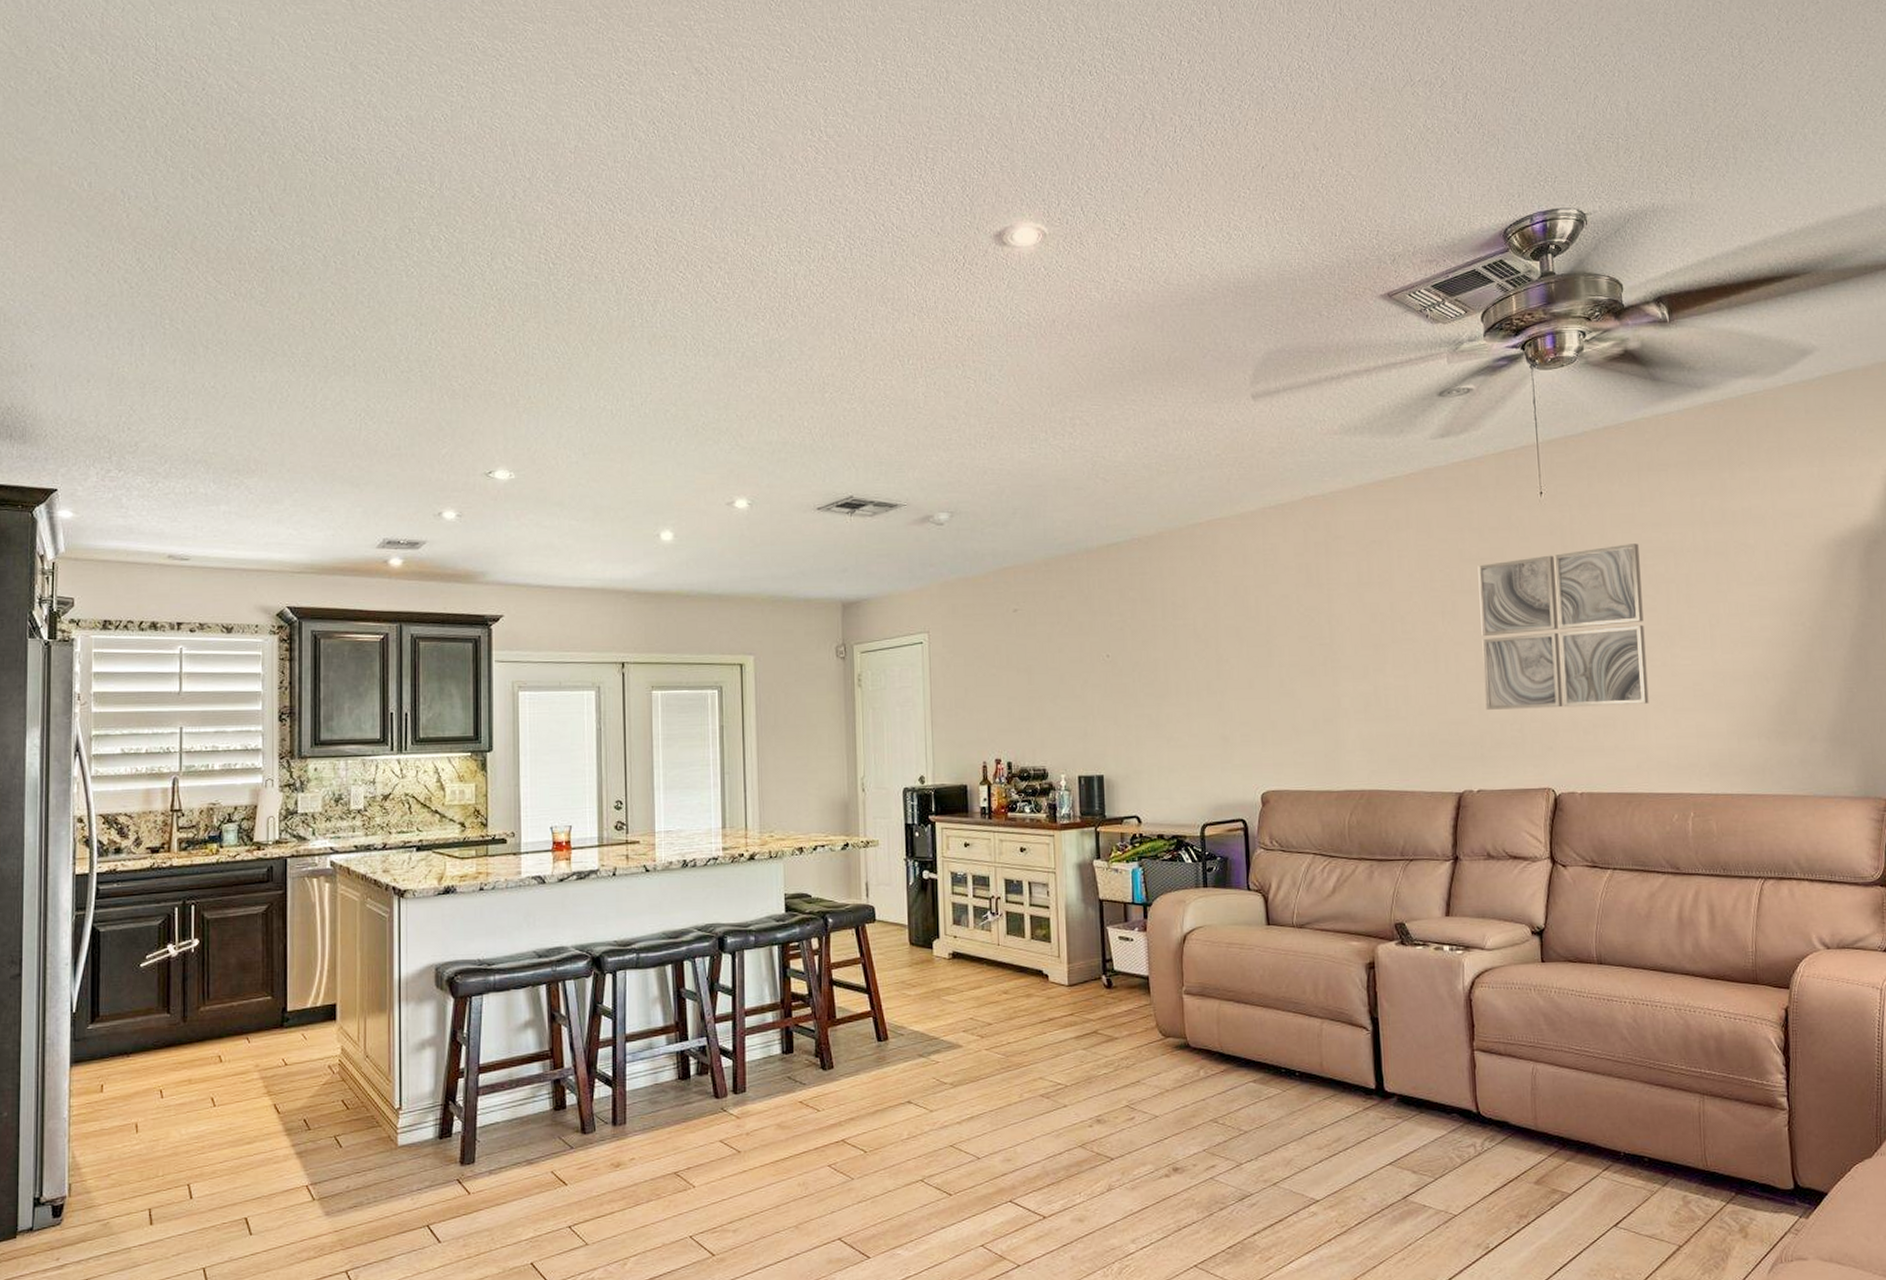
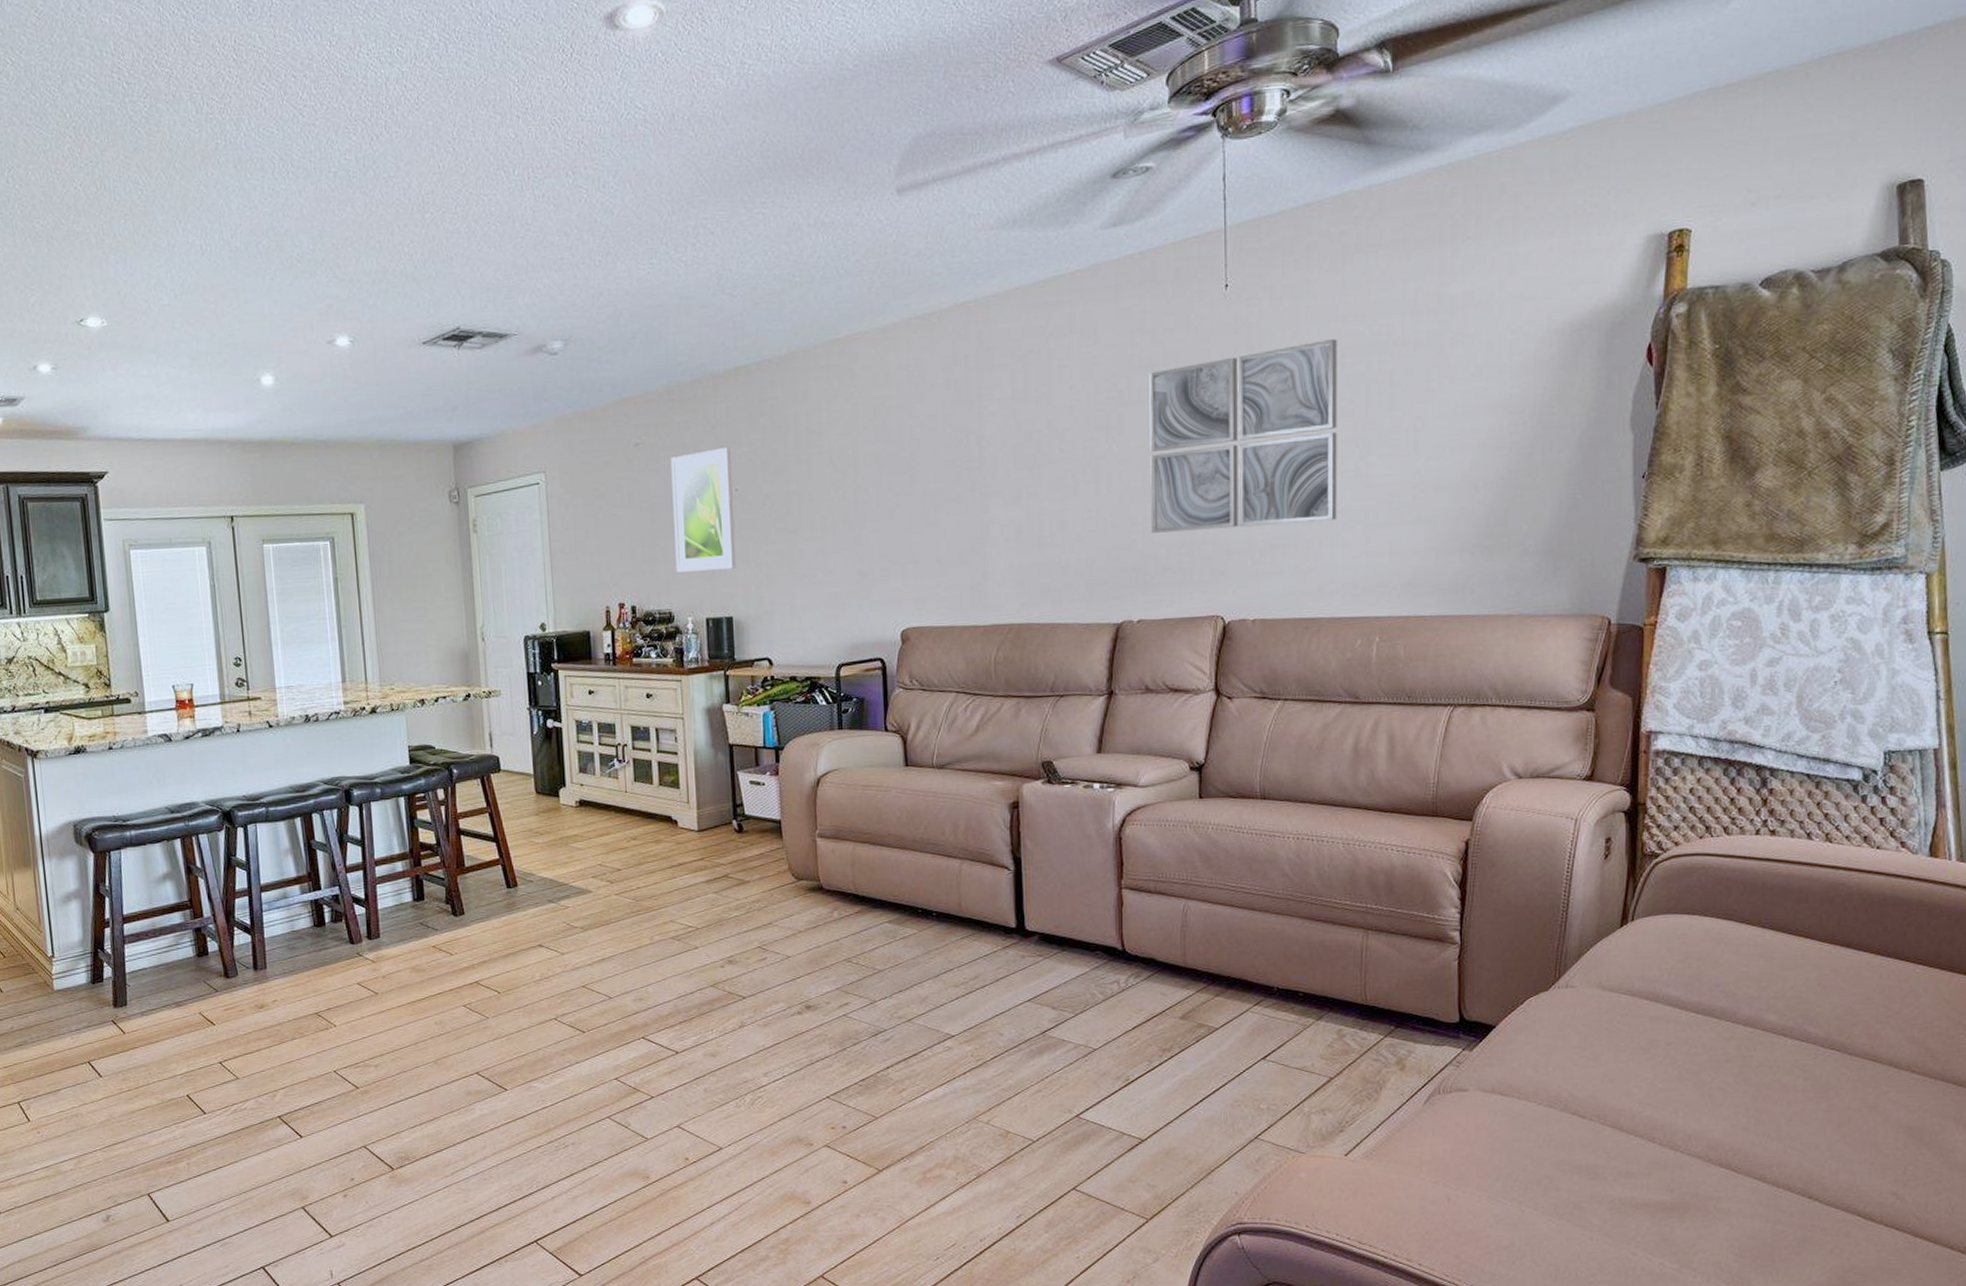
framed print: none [1047,616,1107,731] -> present [670,447,736,572]

